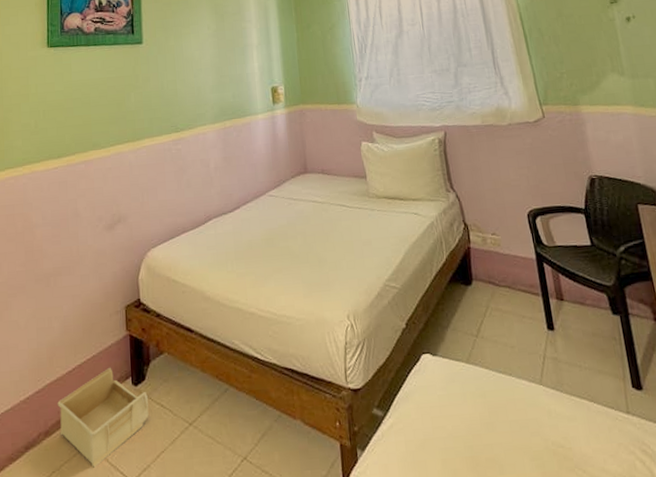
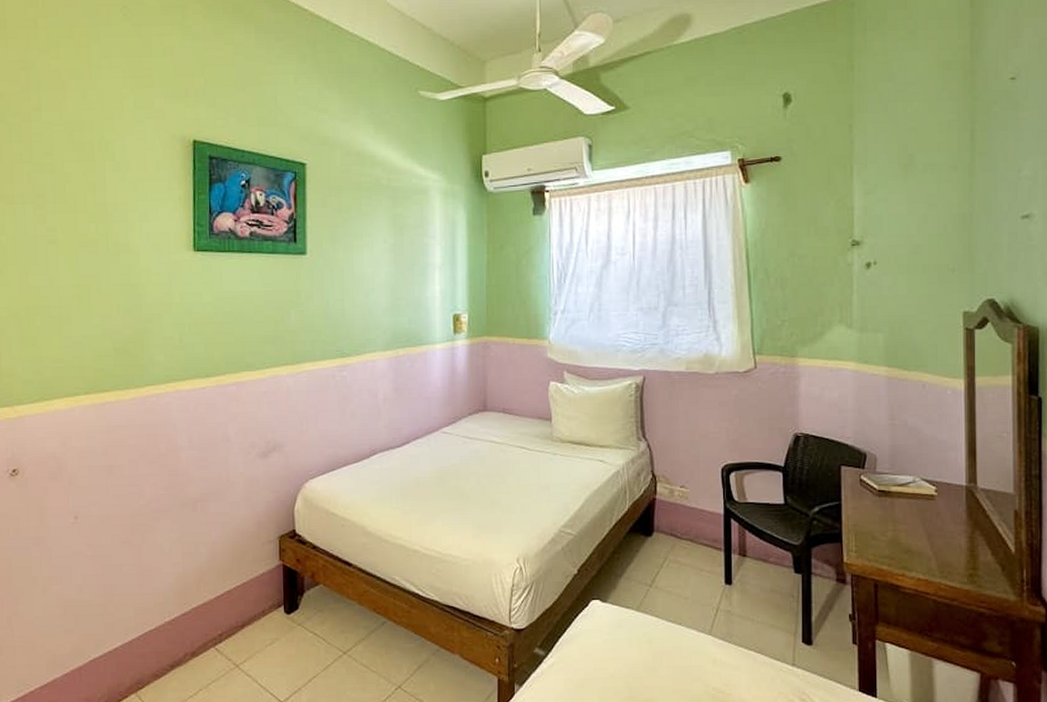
storage bin: present [57,367,149,468] -> none [205,595,301,688]

